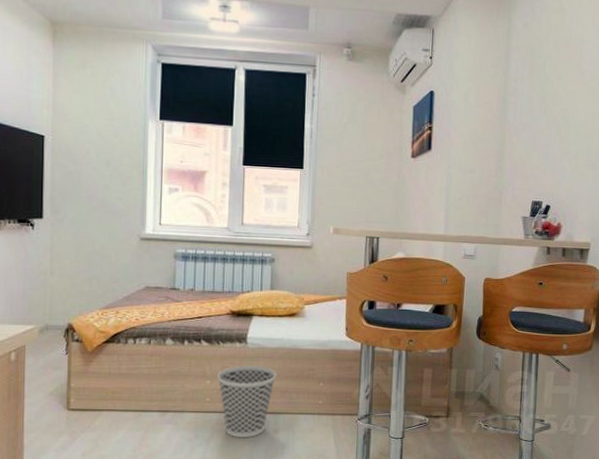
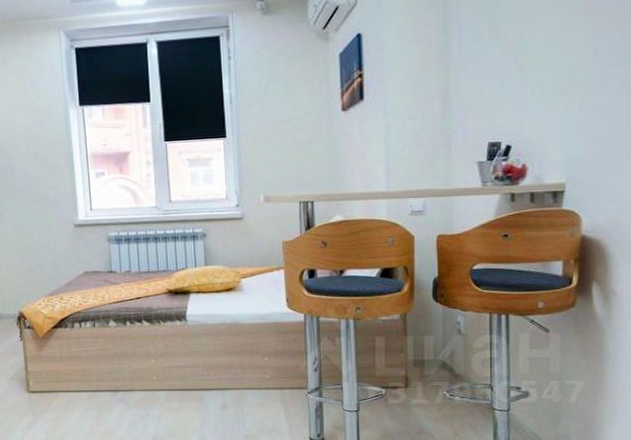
wastebasket: present [217,365,277,438] -> none [161,343,219,415]

